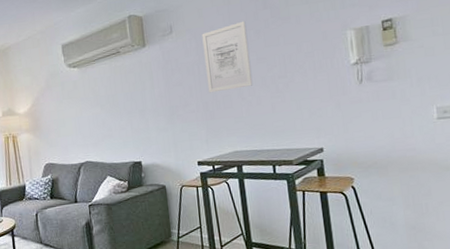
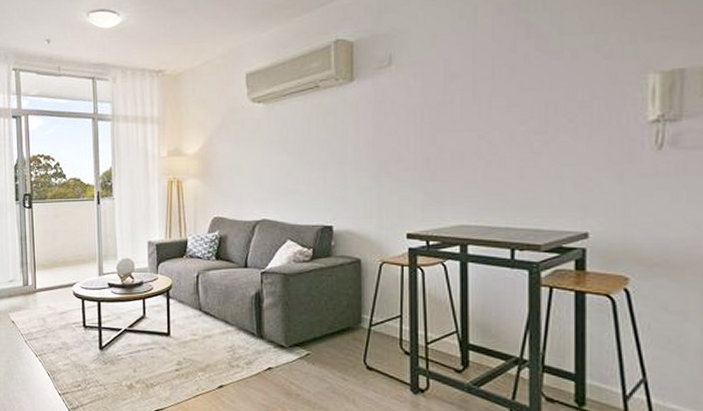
wall art: present [202,21,253,93] -> none [432,53,497,147]

